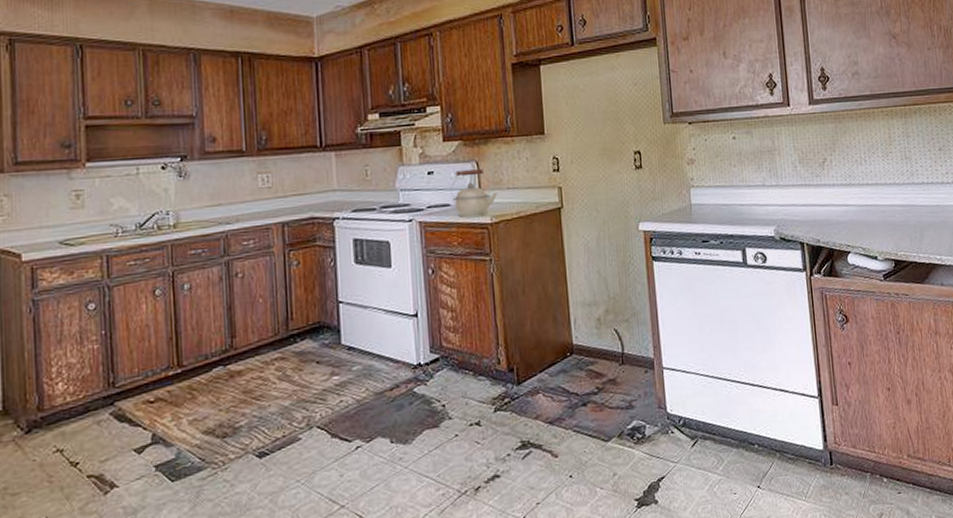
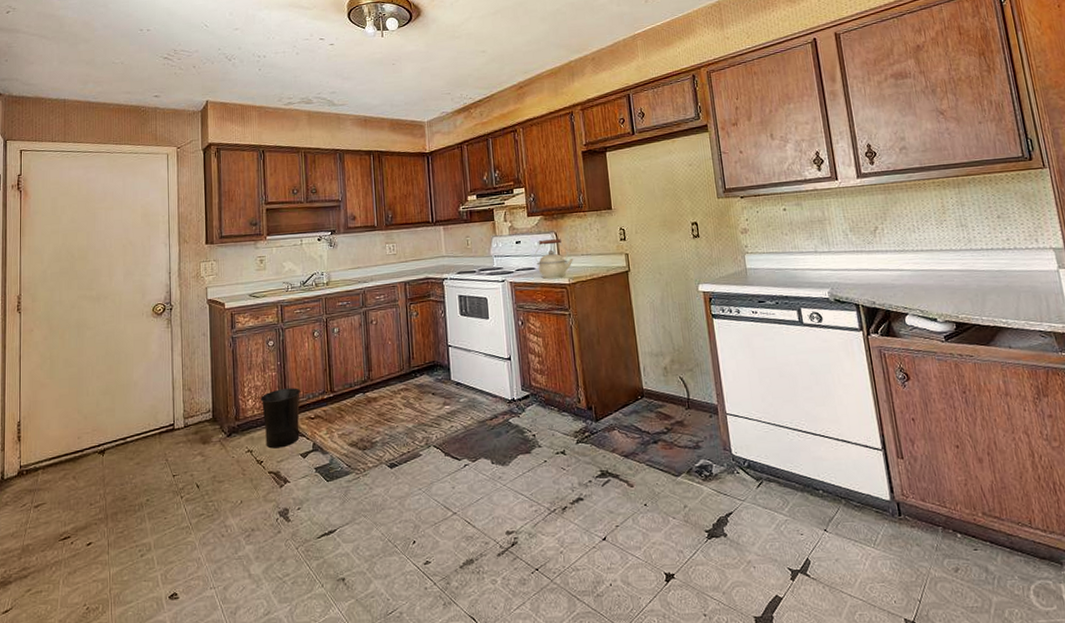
waste bin: none [76,363,134,445] -> present [260,388,300,449]

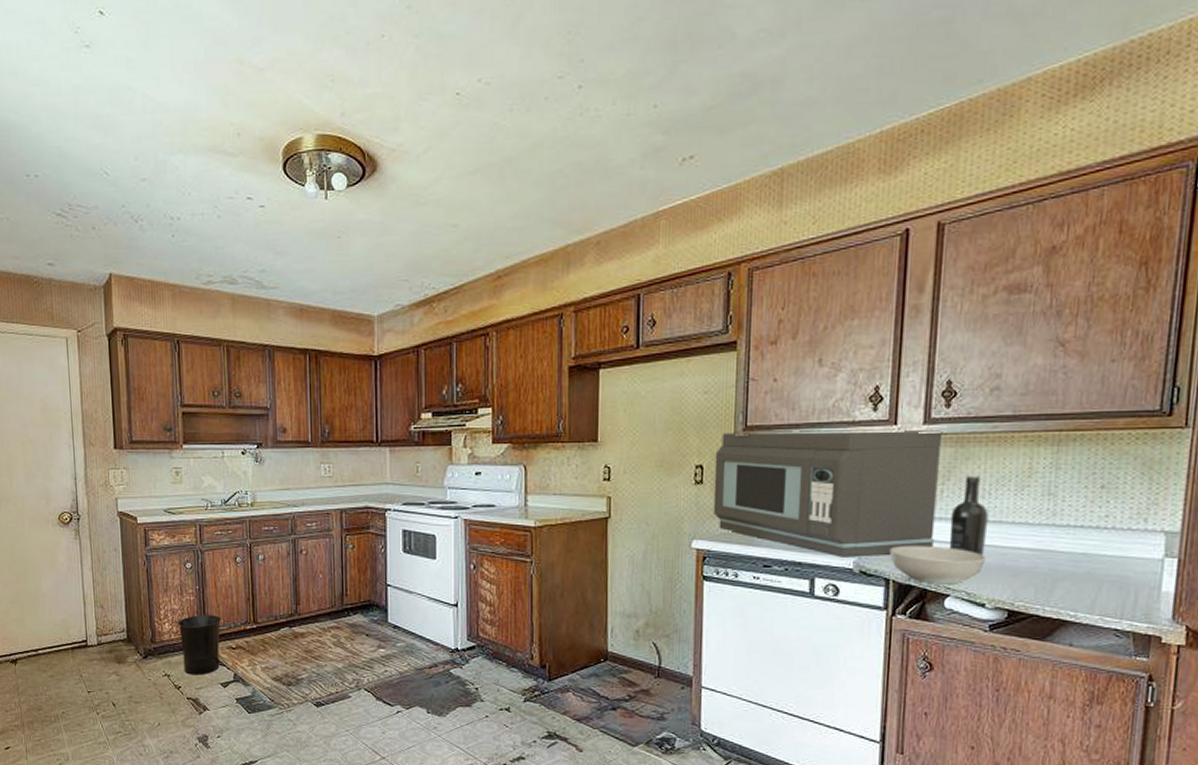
kettle: present [534,239,573,280] -> none [496,473,542,520]
microwave: none [705,182,887,290] -> present [713,430,943,558]
bowl: none [853,274,929,306] -> present [888,545,986,585]
wine bottle: none [893,215,926,279] -> present [949,476,989,555]

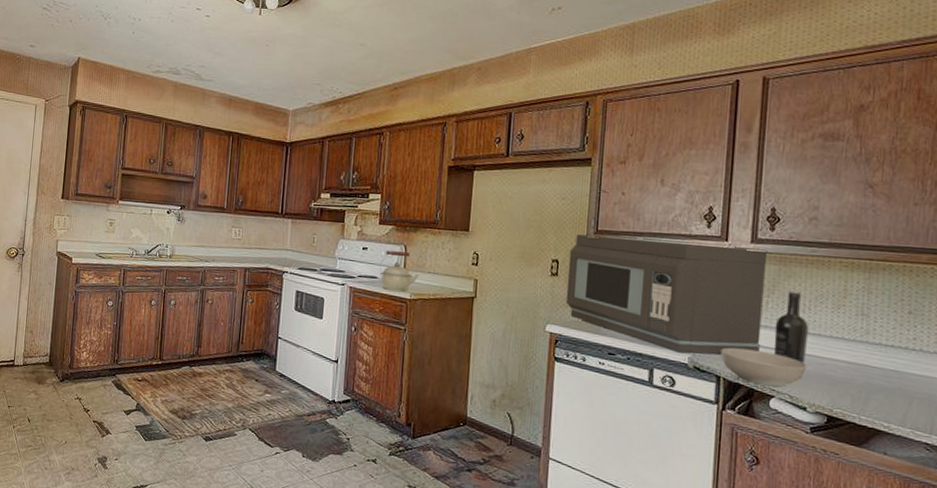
waste bin: present [178,615,221,675] -> none [94,347,132,402]
kettle: none [496,473,542,520] -> present [379,250,418,293]

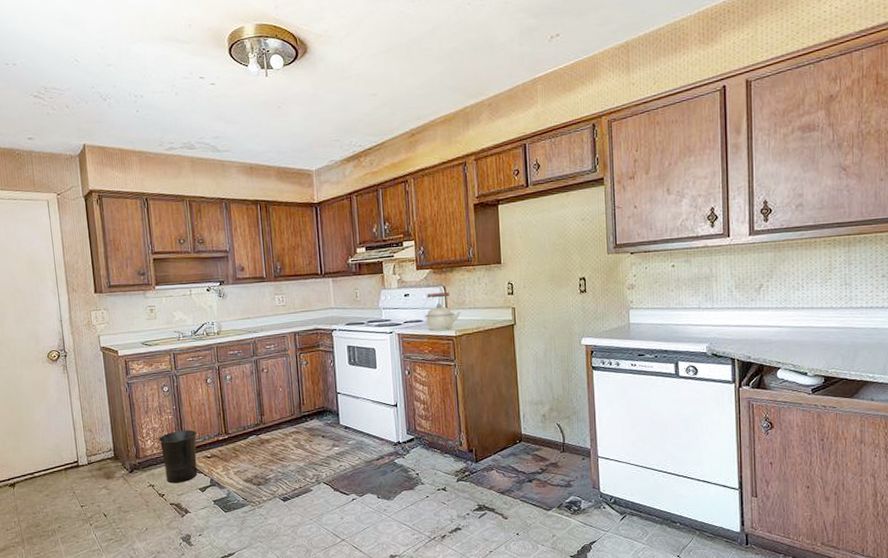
waste bin: none [94,347,132,402] -> present [158,430,198,484]
microwave: present [565,234,768,355] -> none [594,239,766,344]
bowl: present [720,347,807,388] -> none [732,330,804,360]
wine bottle: present [774,292,809,363] -> none [776,273,804,335]

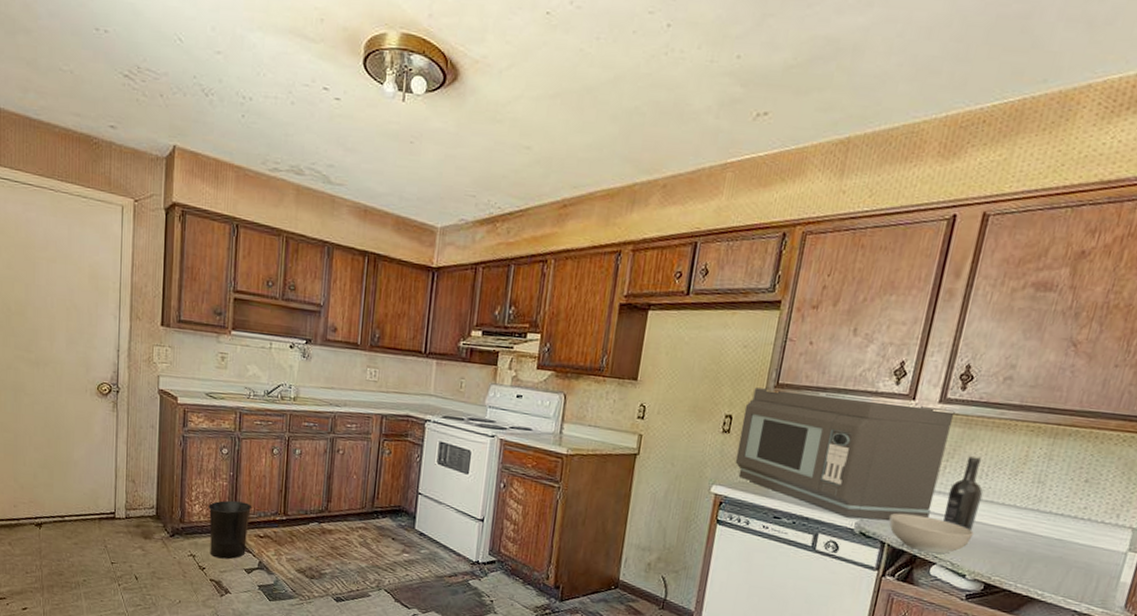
kettle: present [422,292,460,332] -> none [534,399,578,447]
microwave: none [594,239,766,344] -> present [735,387,955,521]
bowl: none [732,330,804,360] -> present [888,512,974,555]
wine bottle: none [776,273,804,335] -> present [943,456,984,531]

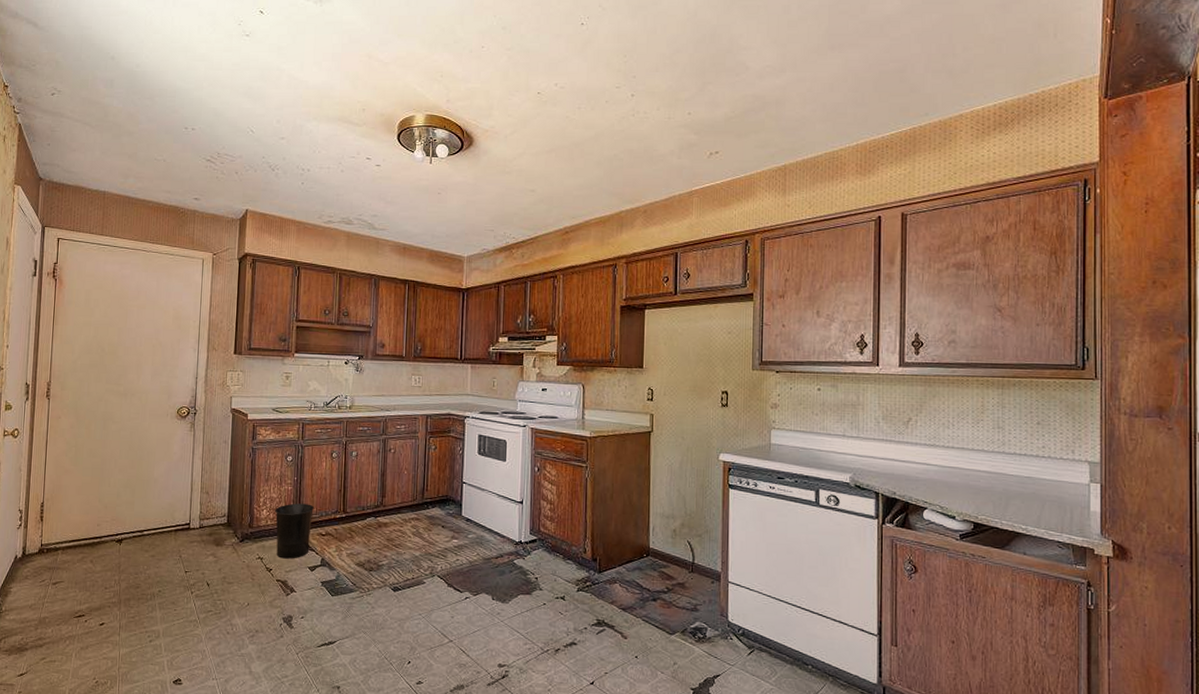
microwave: present [735,387,955,521] -> none [736,366,914,474]
bowl: present [888,512,974,555] -> none [877,465,953,499]
wine bottle: present [943,456,984,531] -> none [924,410,954,476]

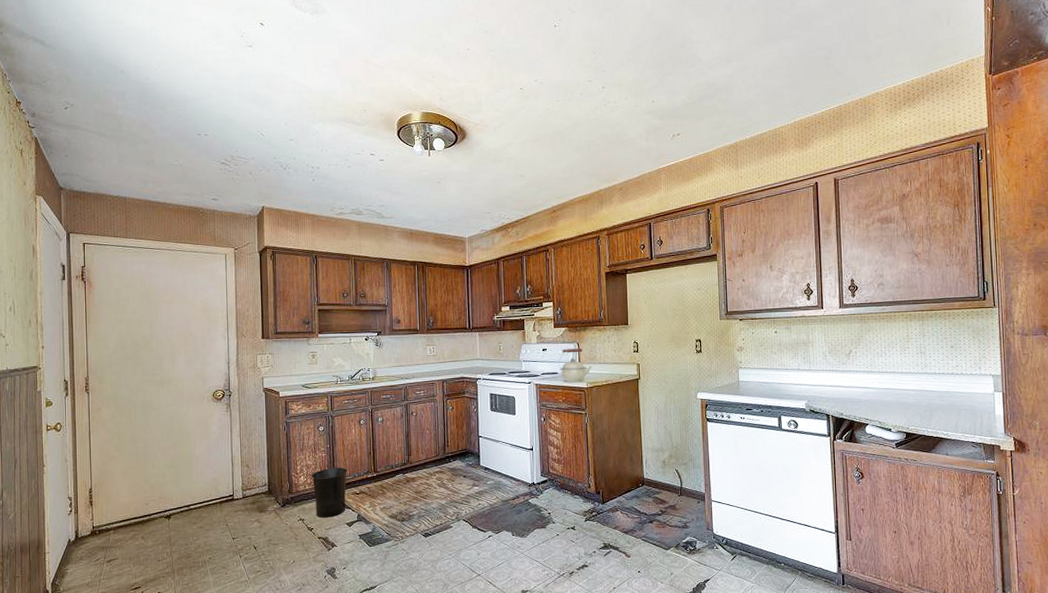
kettle: none [559,391,597,431] -> present [558,348,592,383]

